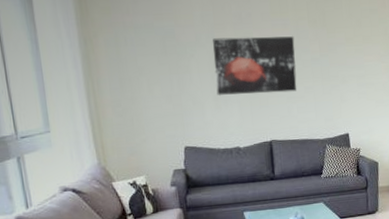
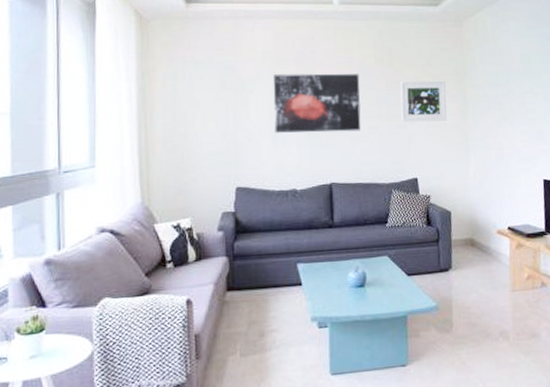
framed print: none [332,41,376,82] -> present [400,80,447,122]

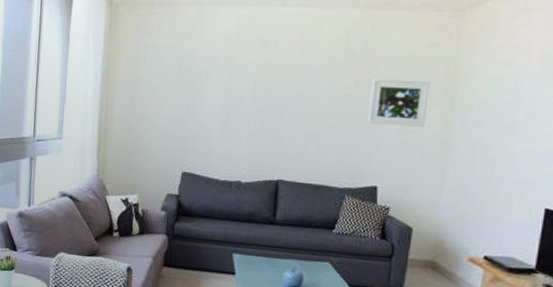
wall art: present [273,73,361,134] -> none [226,63,325,129]

